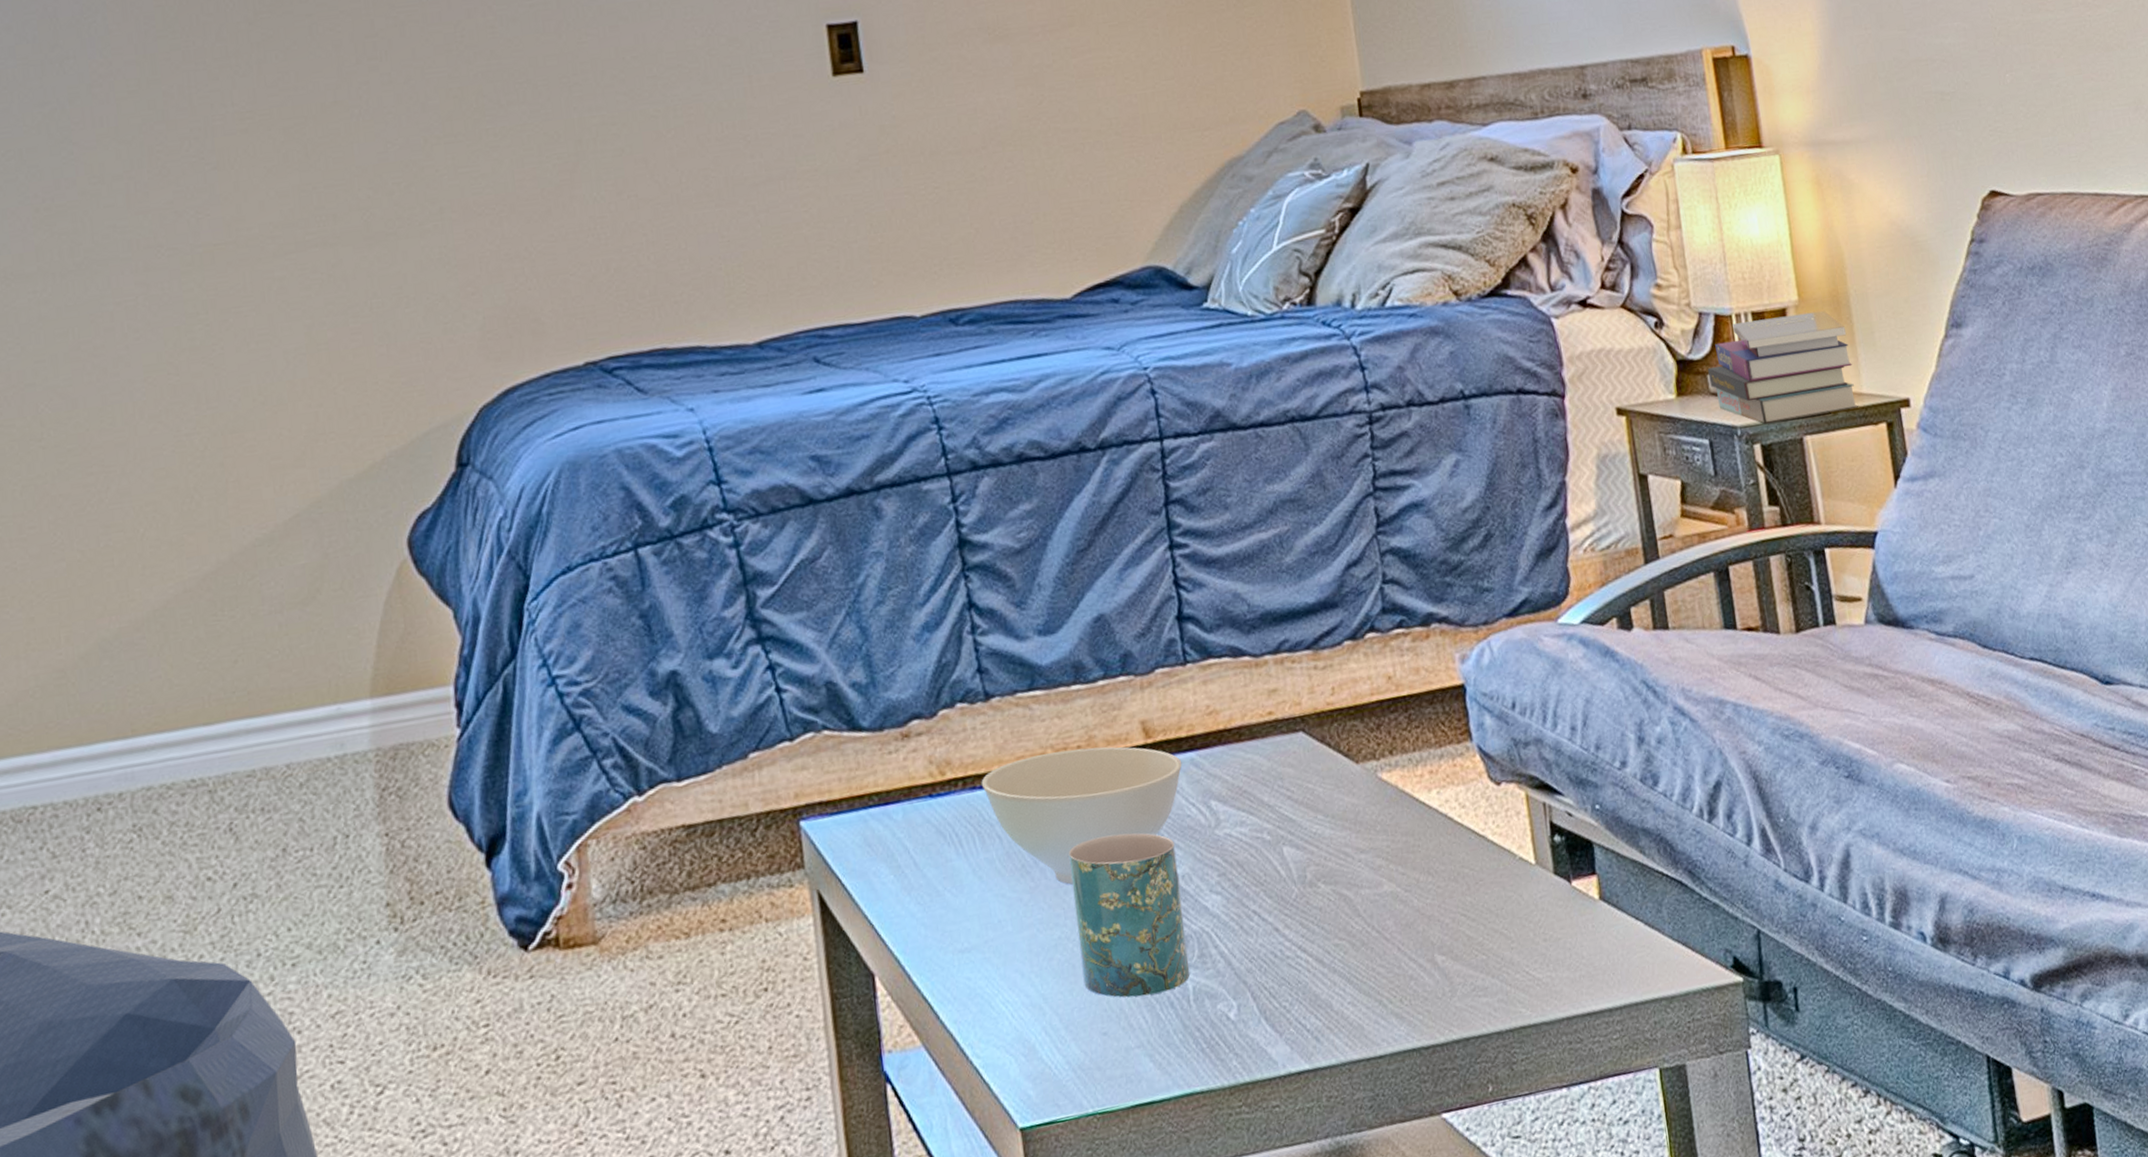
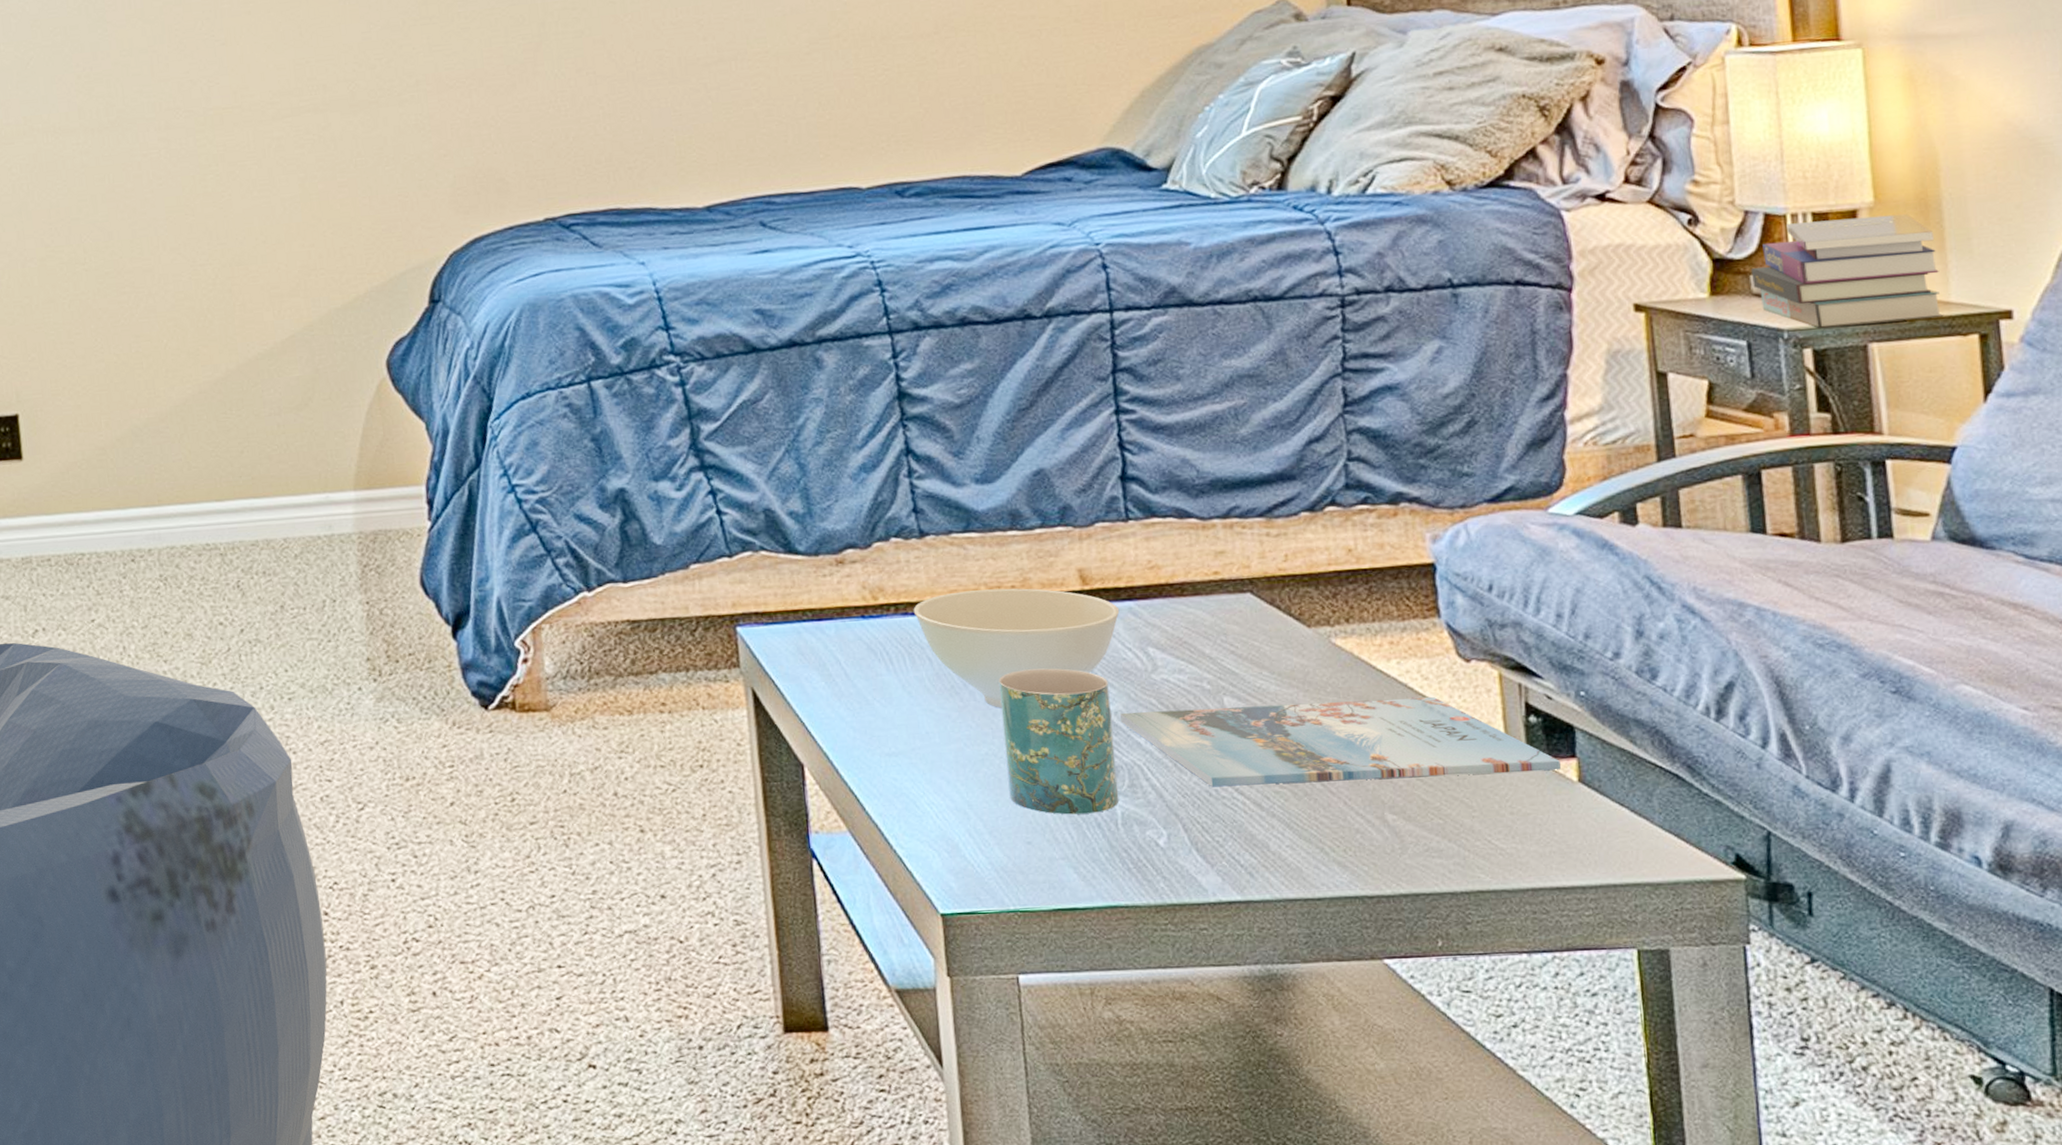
magazine: none [1187,825,1584,947] -> present [1120,697,1561,787]

